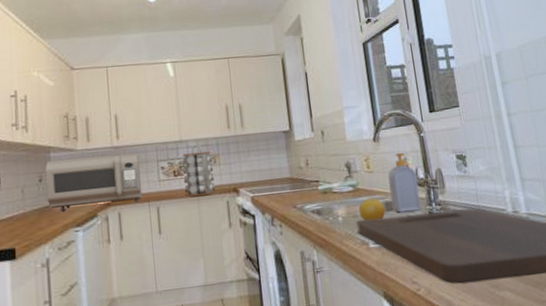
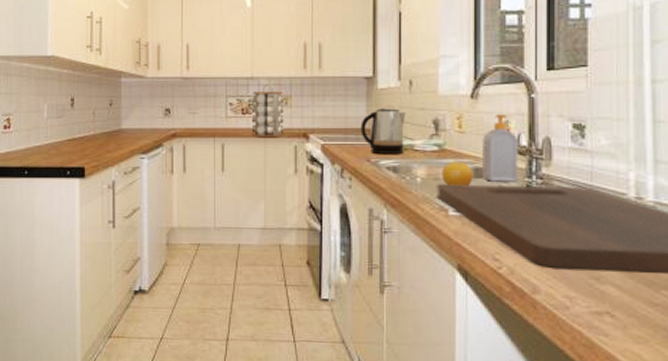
microwave: present [45,153,143,211] -> none [115,85,208,137]
kettle: none [284,156,325,201] -> present [360,107,406,155]

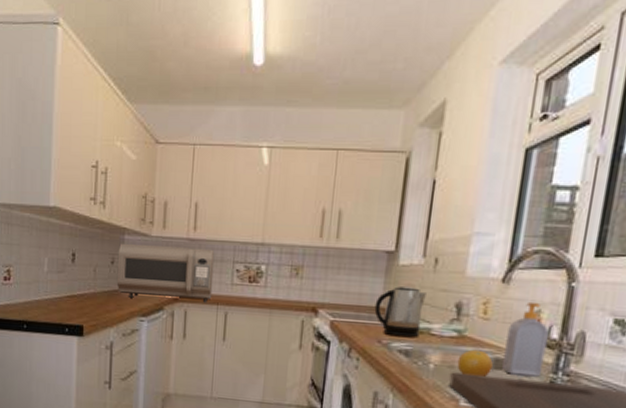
microwave: none [115,85,208,137] -> present [116,243,215,303]
spice rack: present [251,83,284,138] -> none [257,251,295,311]

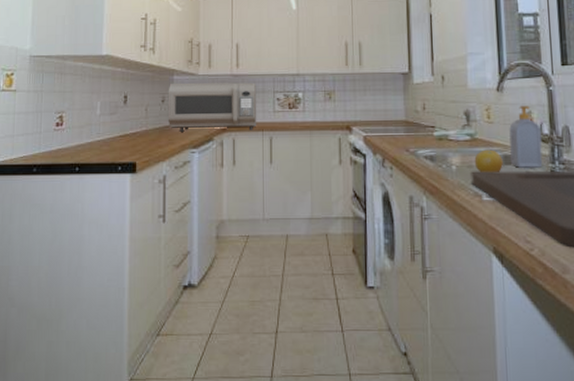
kettle: present [374,285,426,338] -> none [399,100,440,145]

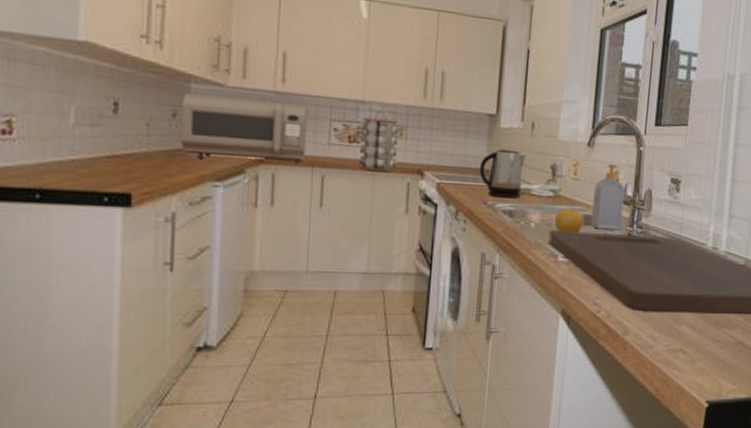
spice rack: none [297,79,329,131] -> present [358,109,399,173]
kettle: none [399,100,440,145] -> present [479,148,526,199]

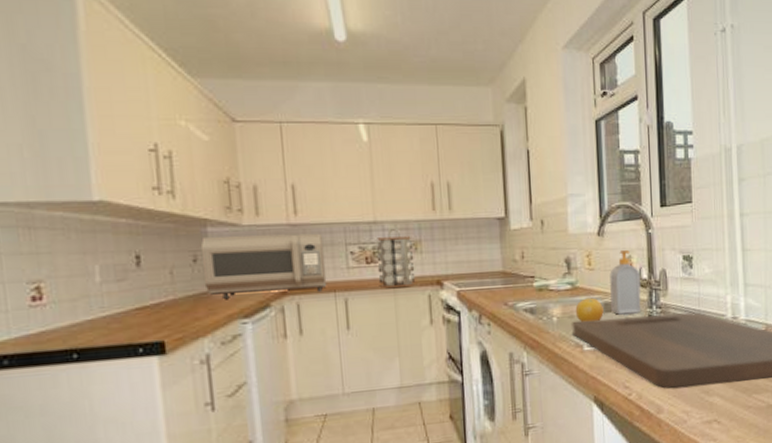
kettle: present [479,148,526,199] -> none [495,248,540,298]

